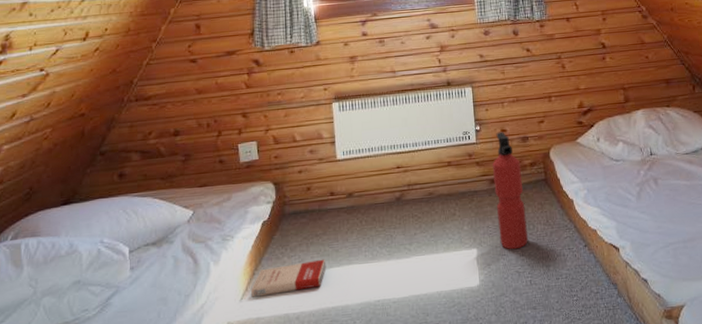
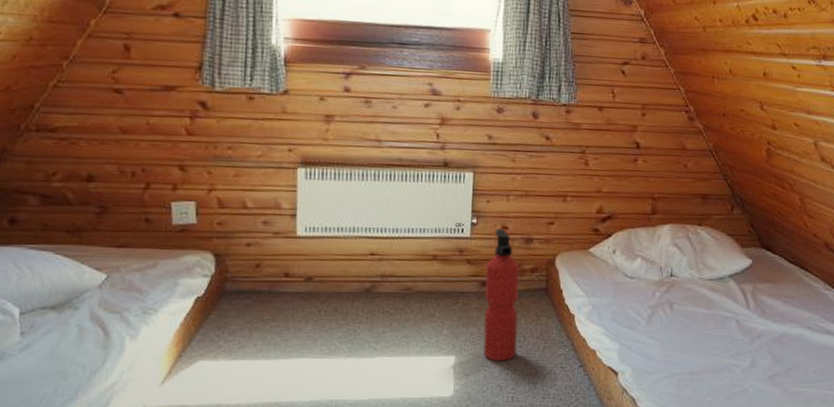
book: present [251,259,327,297] -> none [175,348,272,382]

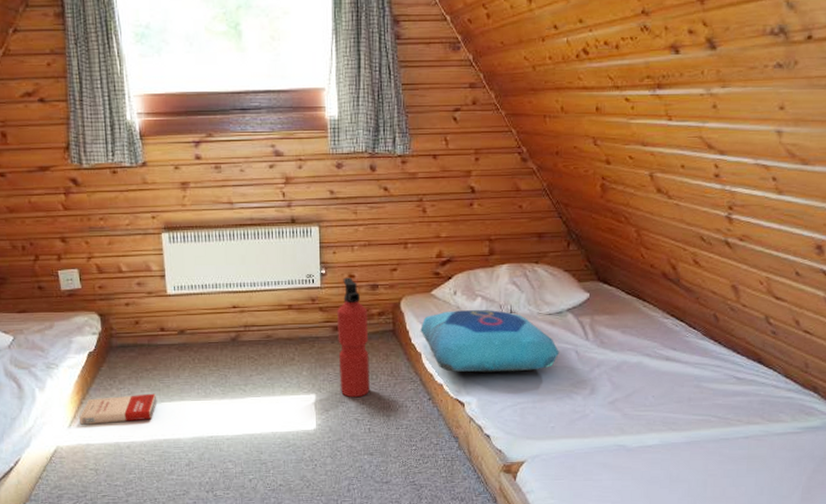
book: none [175,348,272,382] -> present [79,393,157,425]
cushion: none [575,270,719,340] -> present [420,310,559,373]

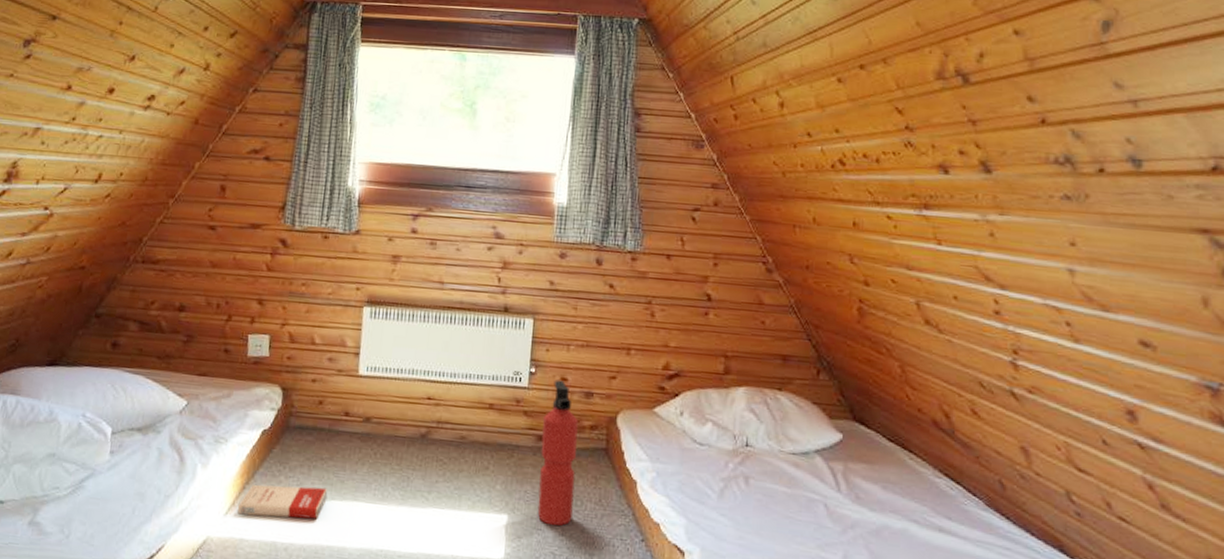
cushion: present [420,310,559,373] -> none [637,434,804,522]

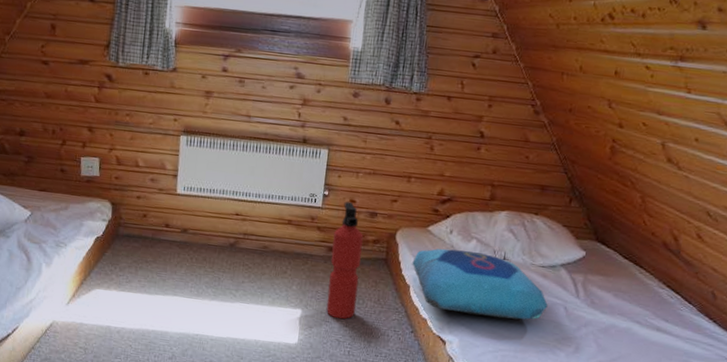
book: present [238,484,328,519] -> none [78,281,152,310]
cushion: none [637,434,804,522] -> present [412,248,548,320]

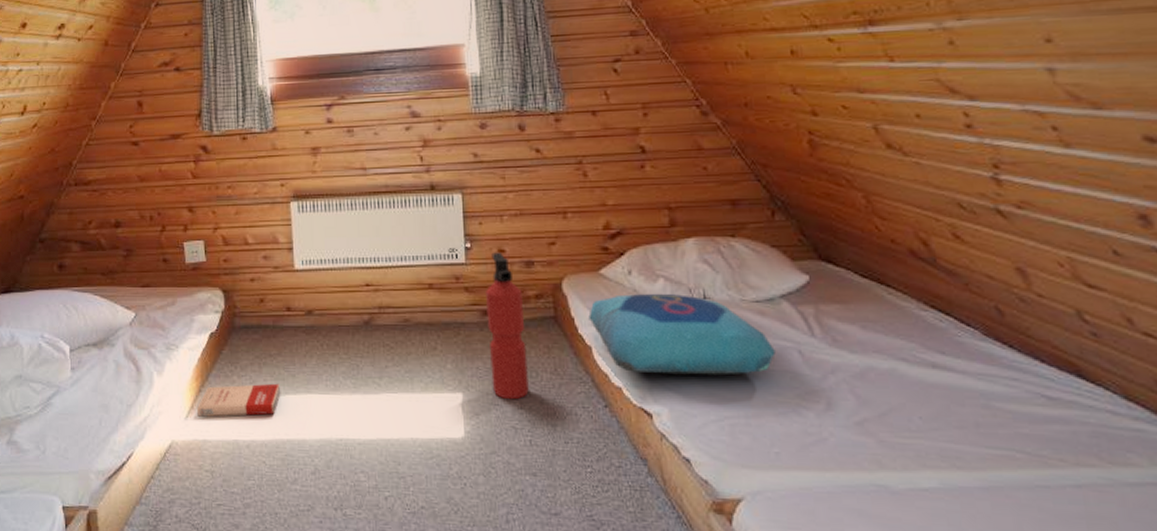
book: none [78,281,152,310] -> present [197,383,281,417]

